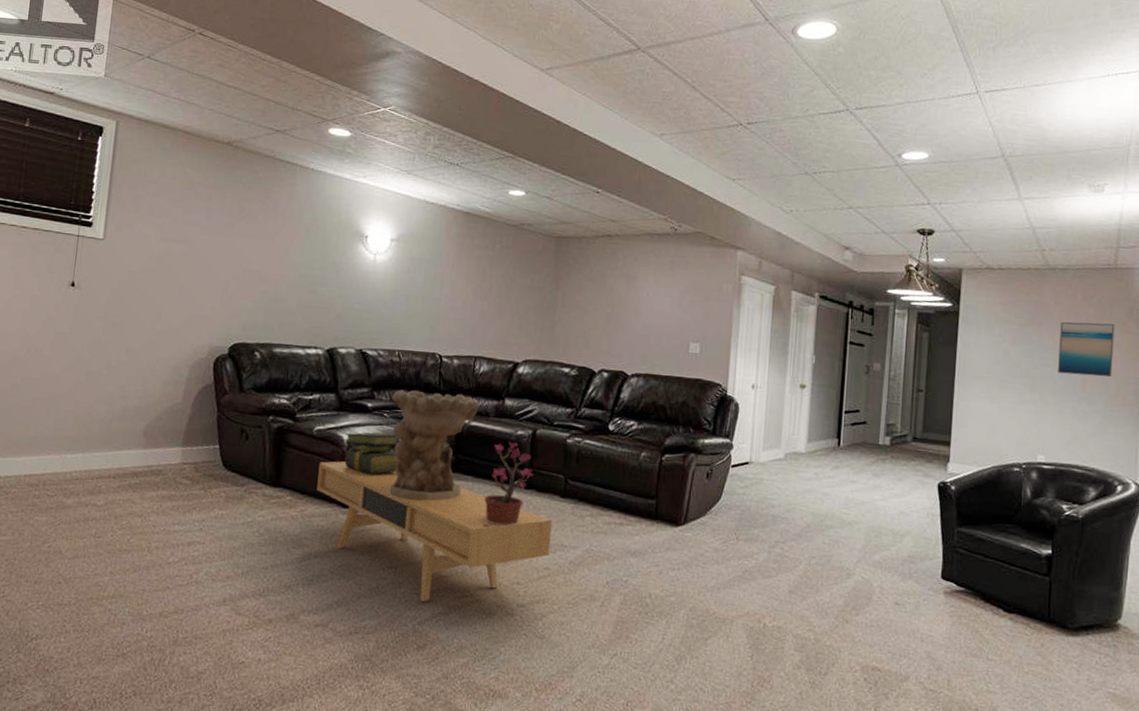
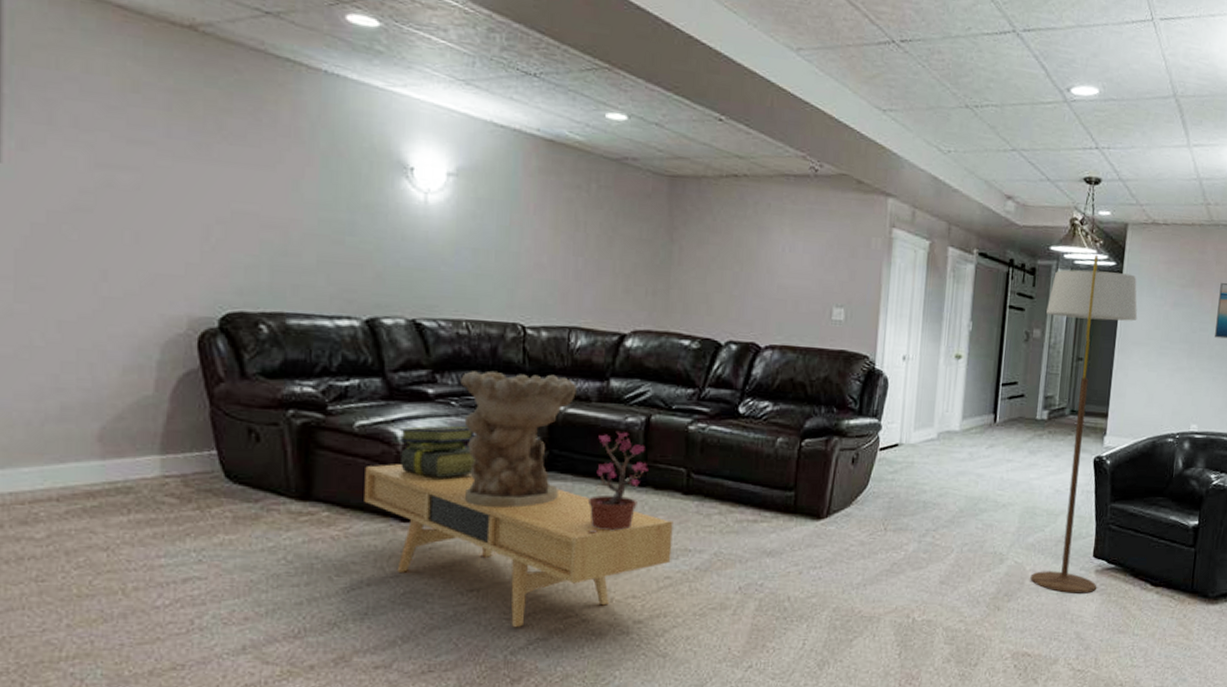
floor lamp: none [878,296,976,614] -> present [1030,254,1138,593]

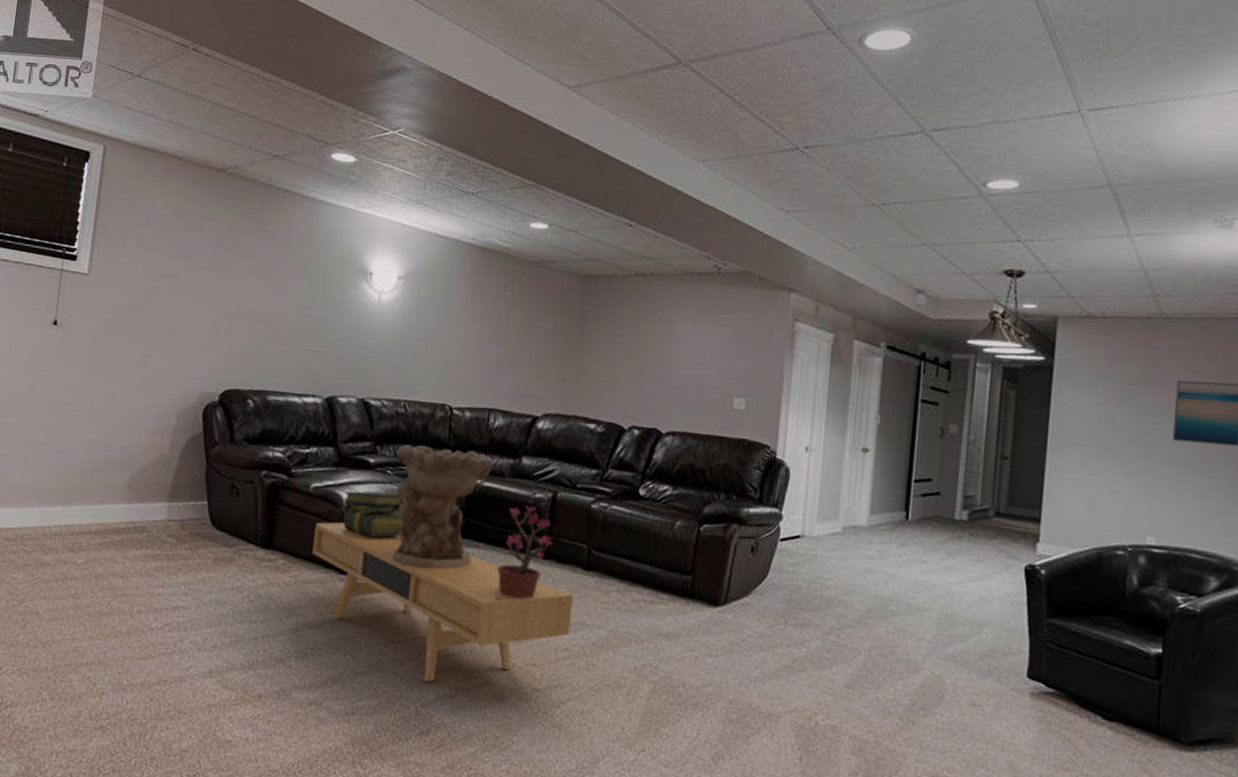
floor lamp: present [1030,254,1138,593] -> none [950,348,1074,719]

